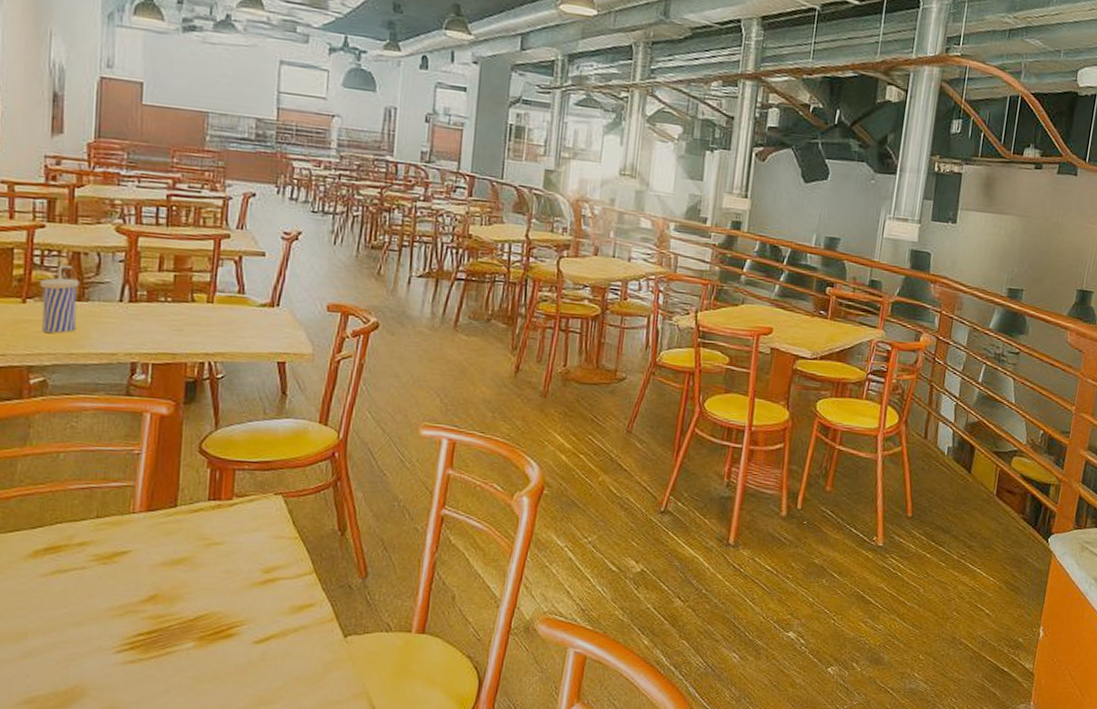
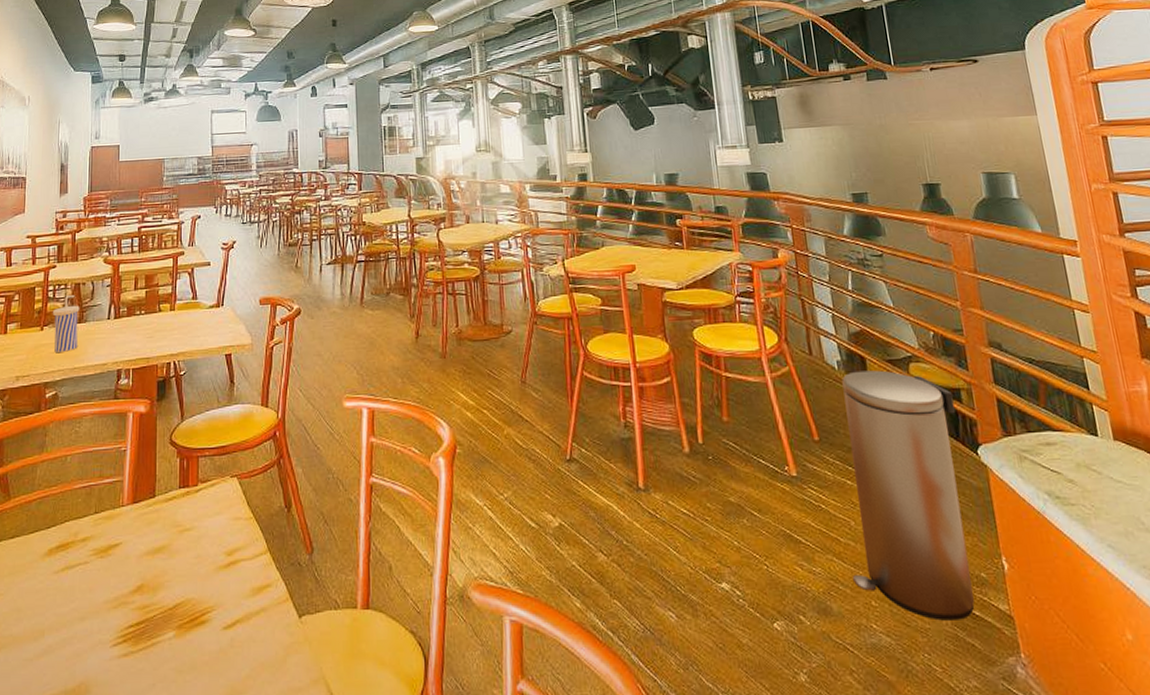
pedal bin: none [908,458,1043,674] -> present [842,370,975,621]

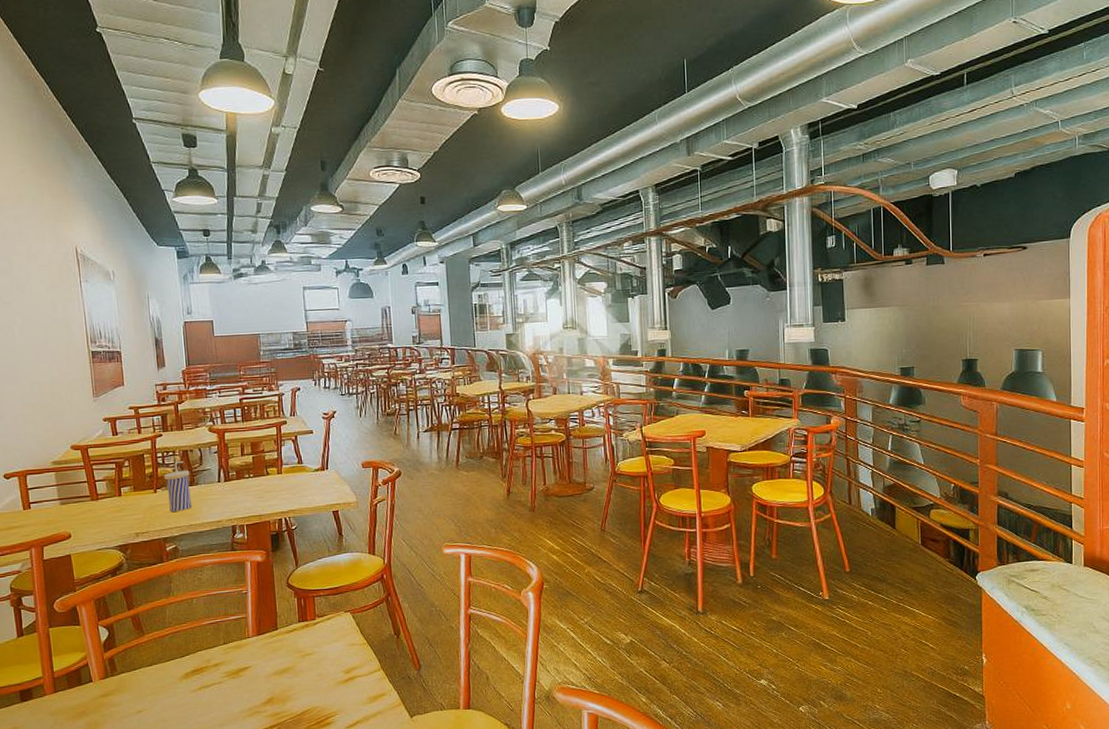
pedal bin: present [842,370,975,621] -> none [864,516,962,701]

